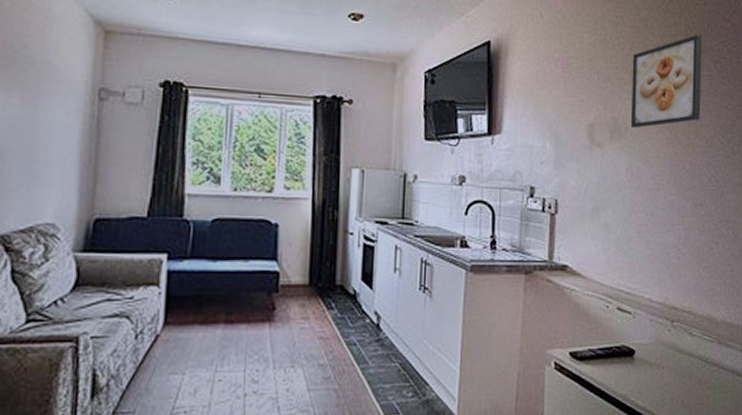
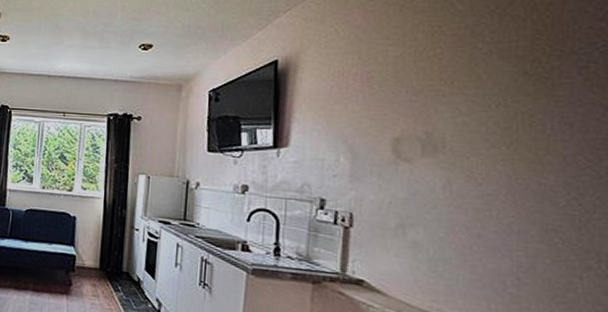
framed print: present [630,34,702,129] -> none [449,37,559,143]

